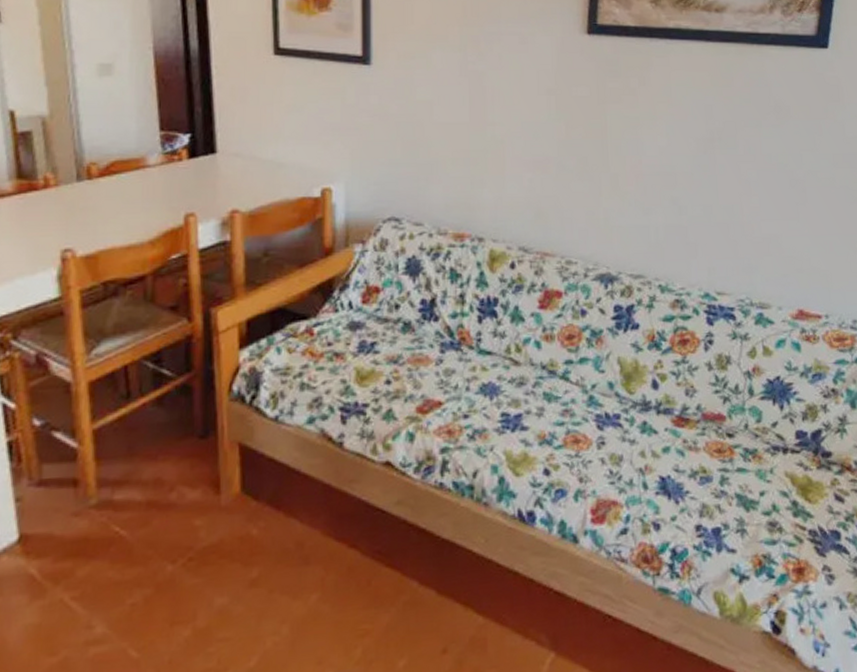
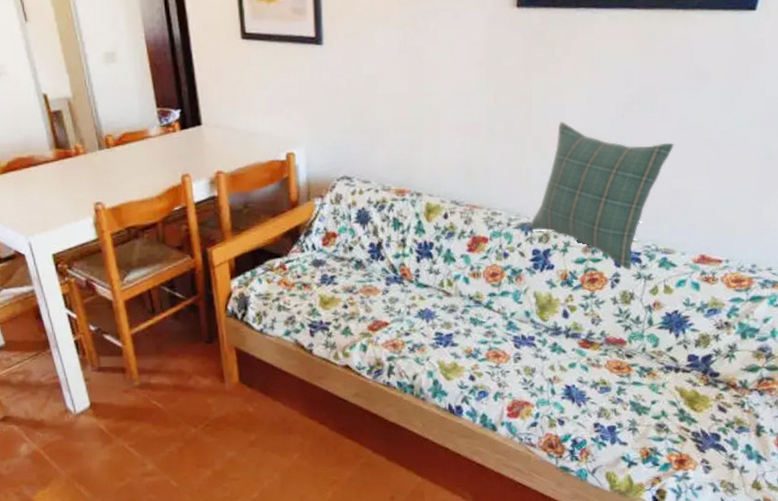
pillow: none [610,158,760,329] -> present [530,122,674,270]

